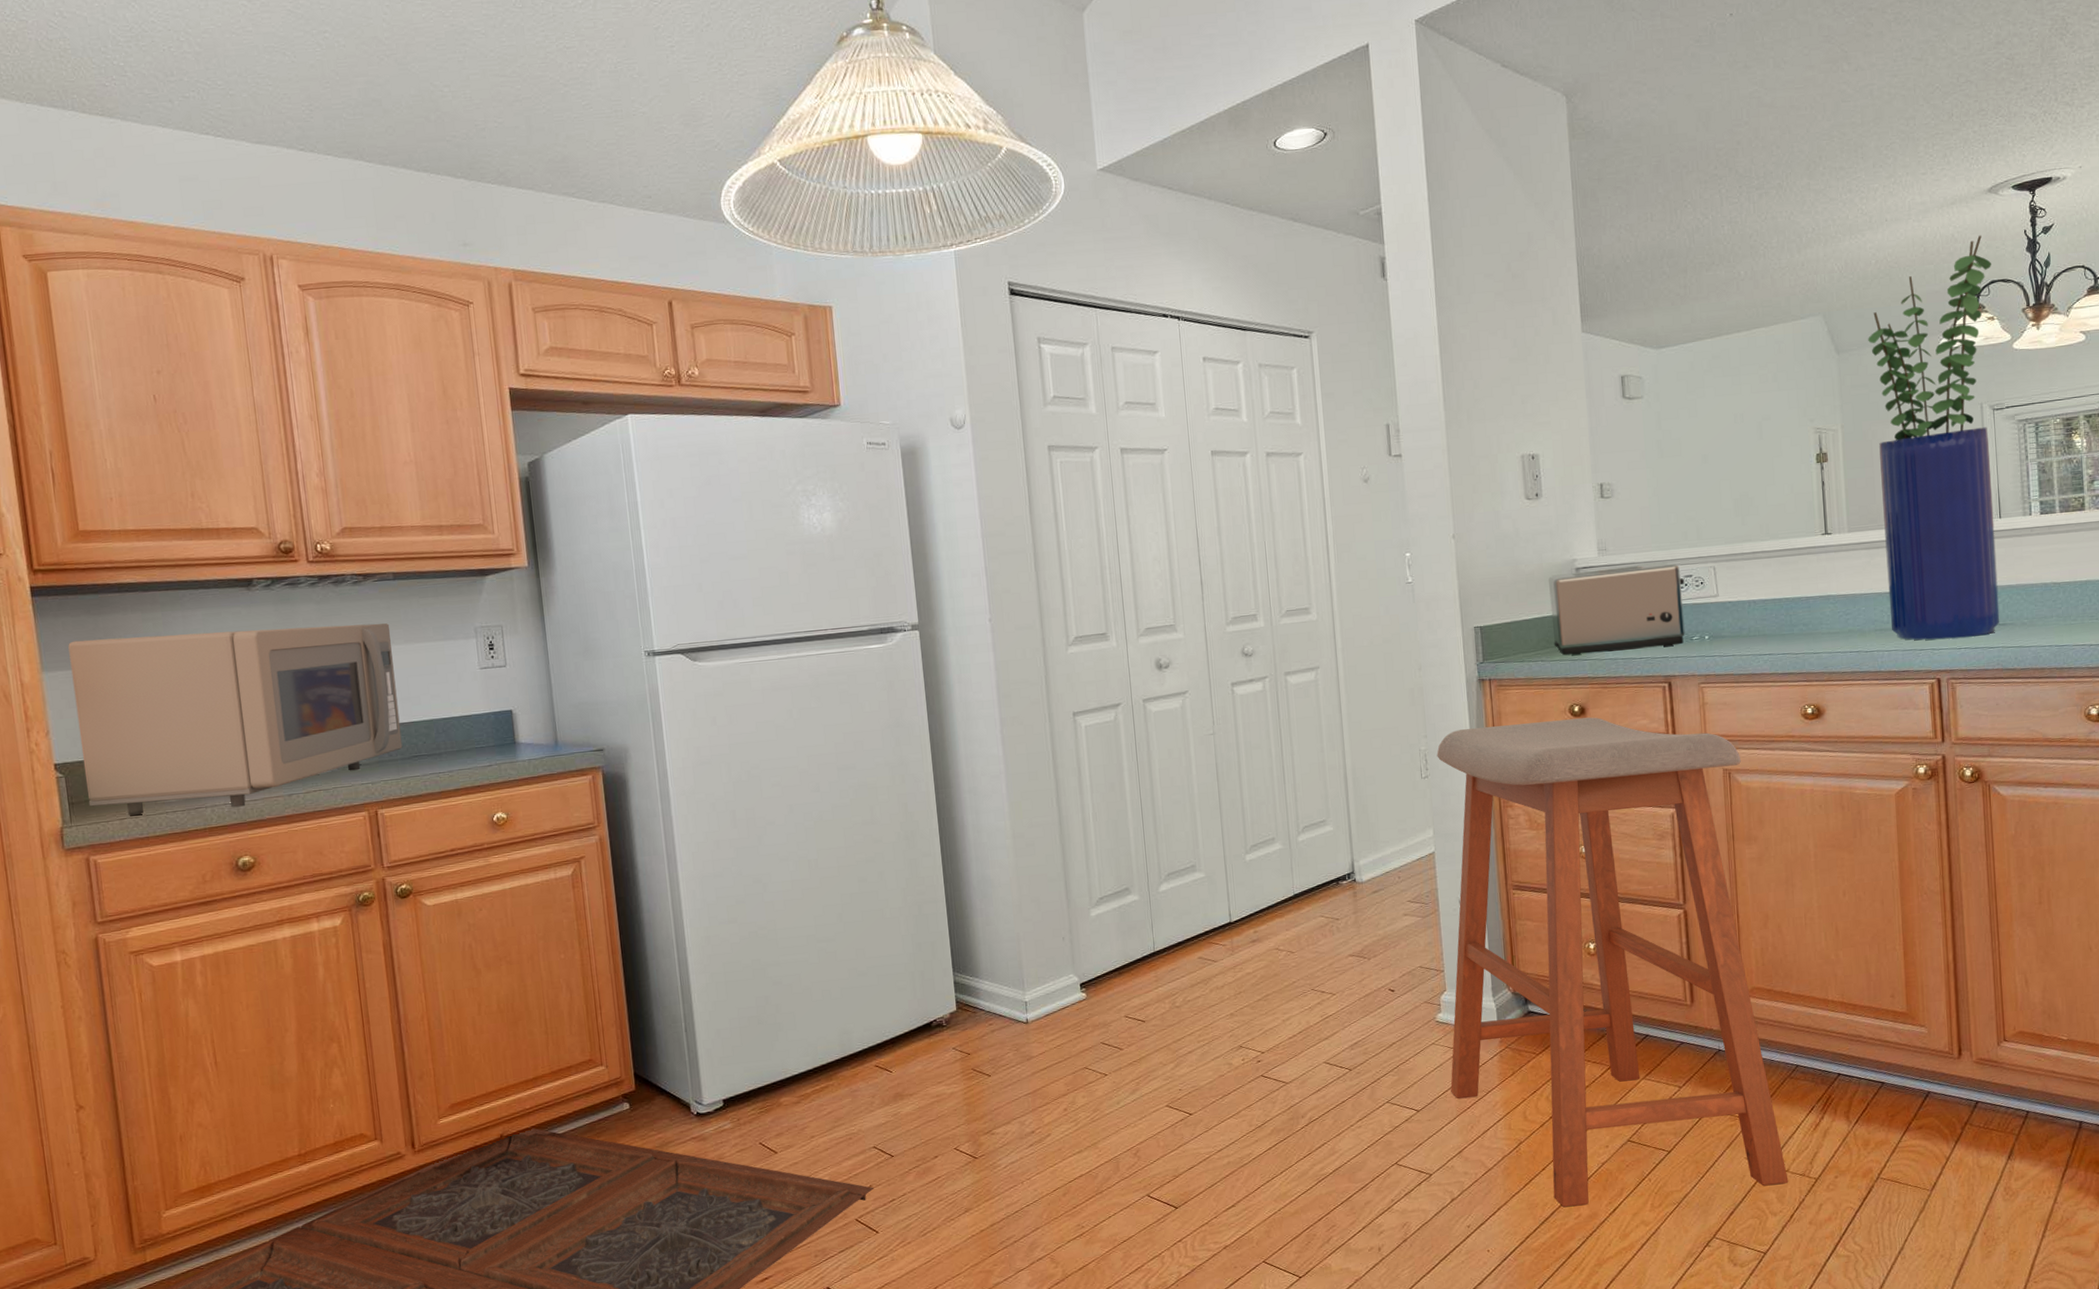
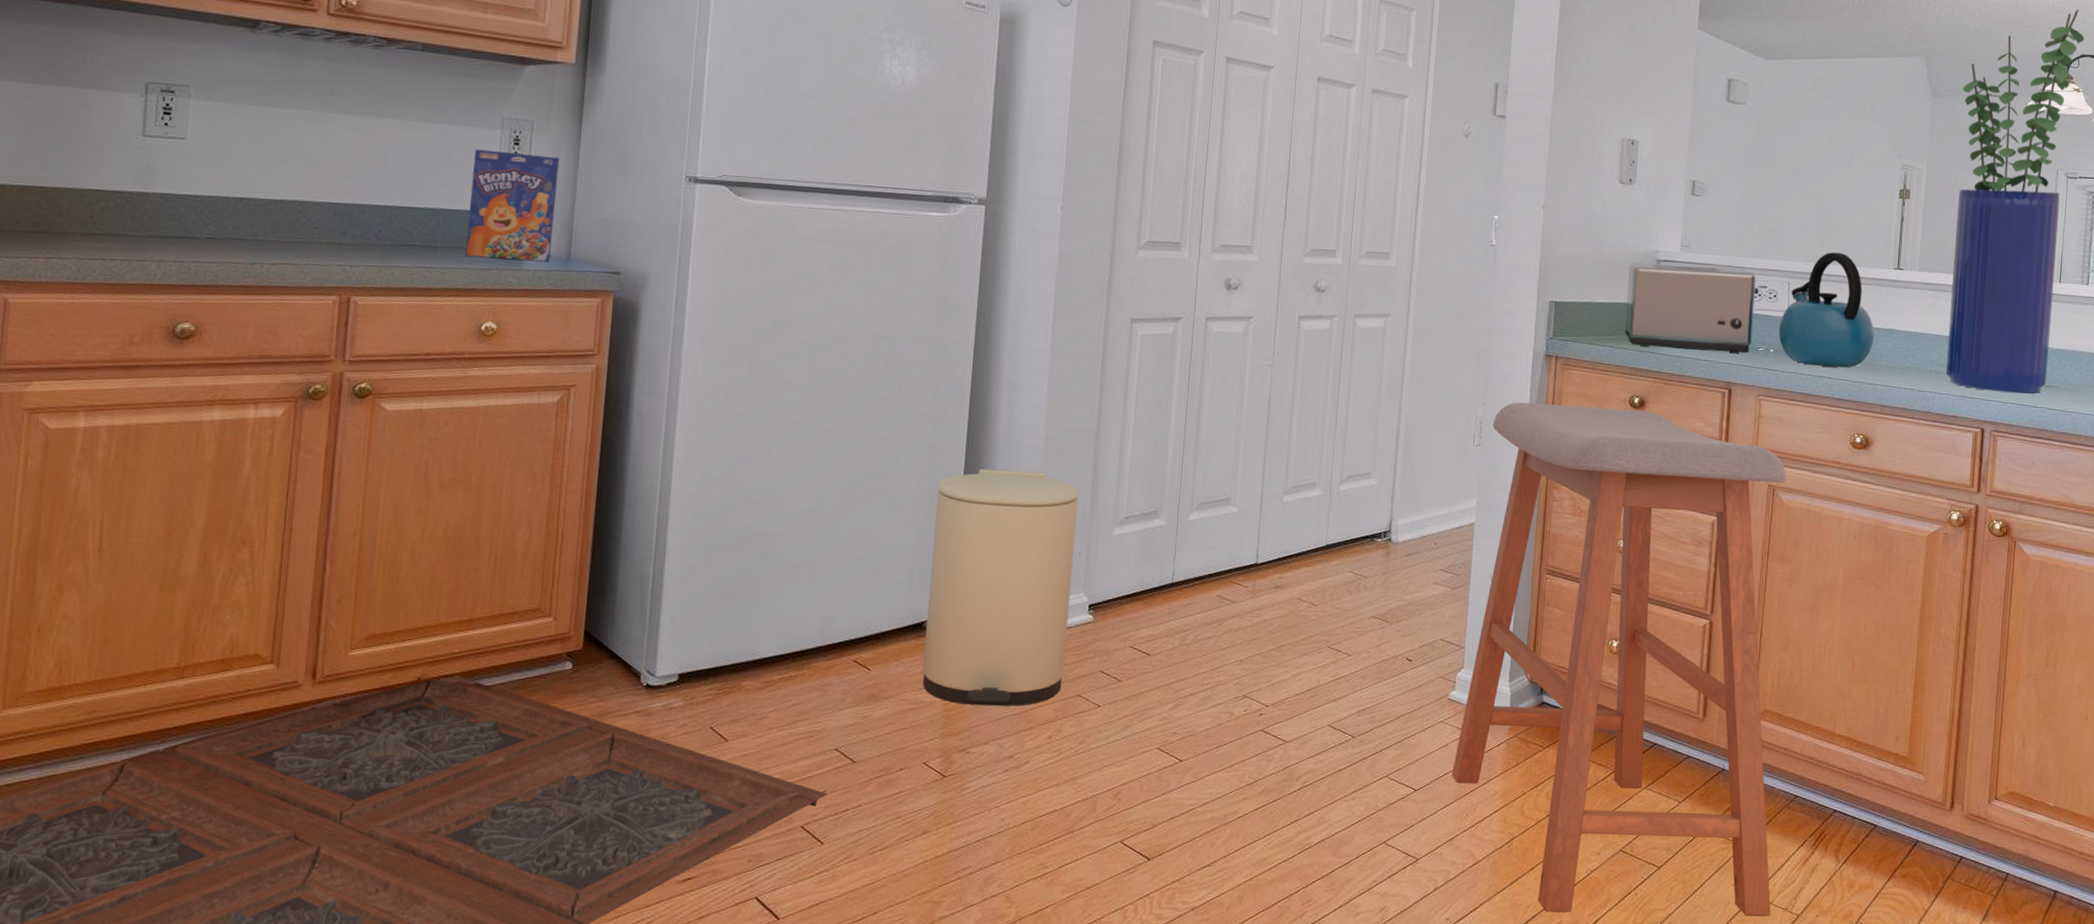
microwave: present [68,623,403,815] -> none [12,51,407,268]
cereal box: none [457,654,541,758] -> present [465,149,560,261]
pedal bin: none [922,868,1068,1091] -> present [922,468,1079,706]
kettle: none [1710,528,1812,645] -> present [1778,252,1875,368]

